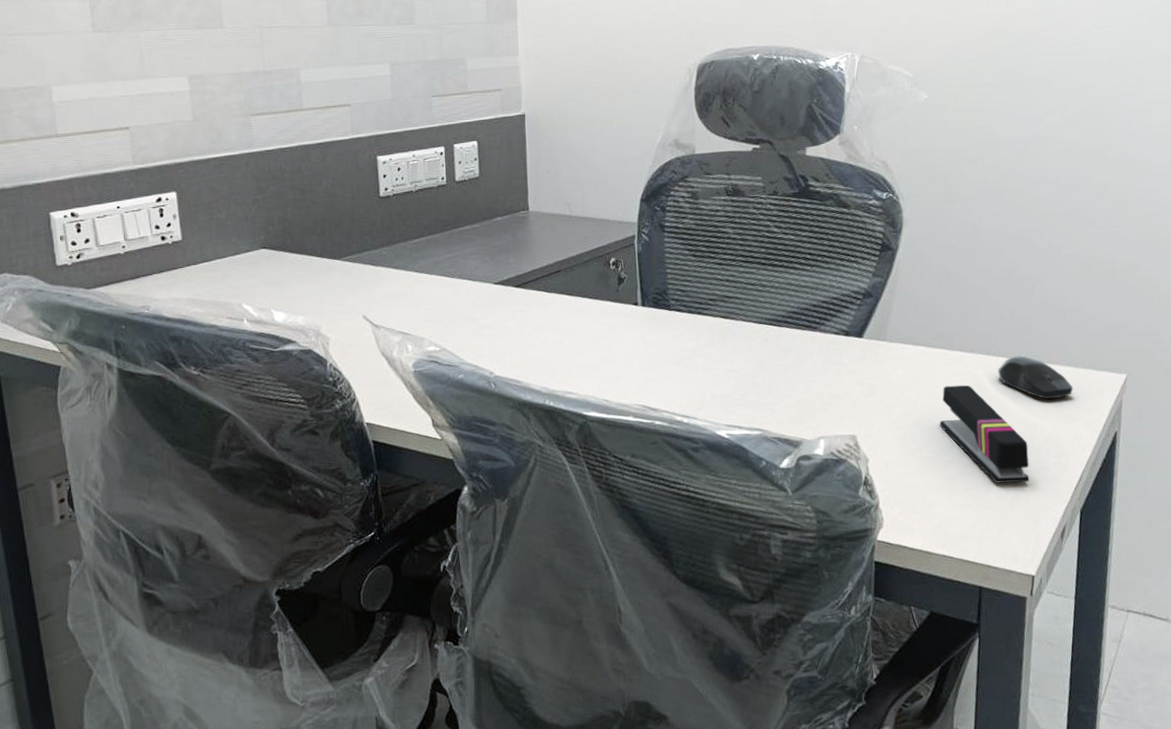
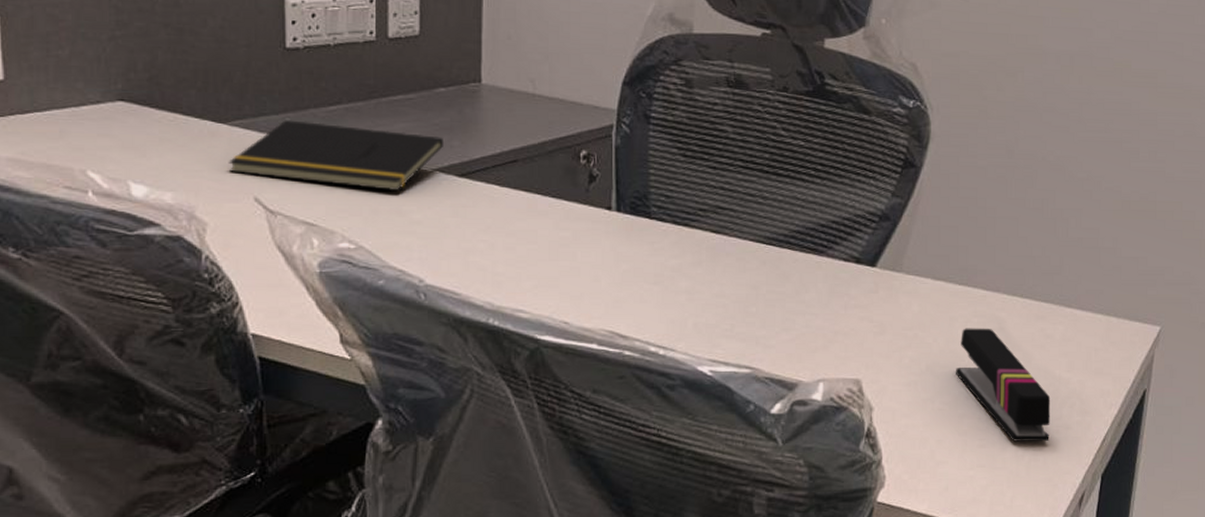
notepad: none [342,252,502,303] -> present [228,120,443,192]
computer mouse: present [998,356,1073,400] -> none [1024,299,1103,350]

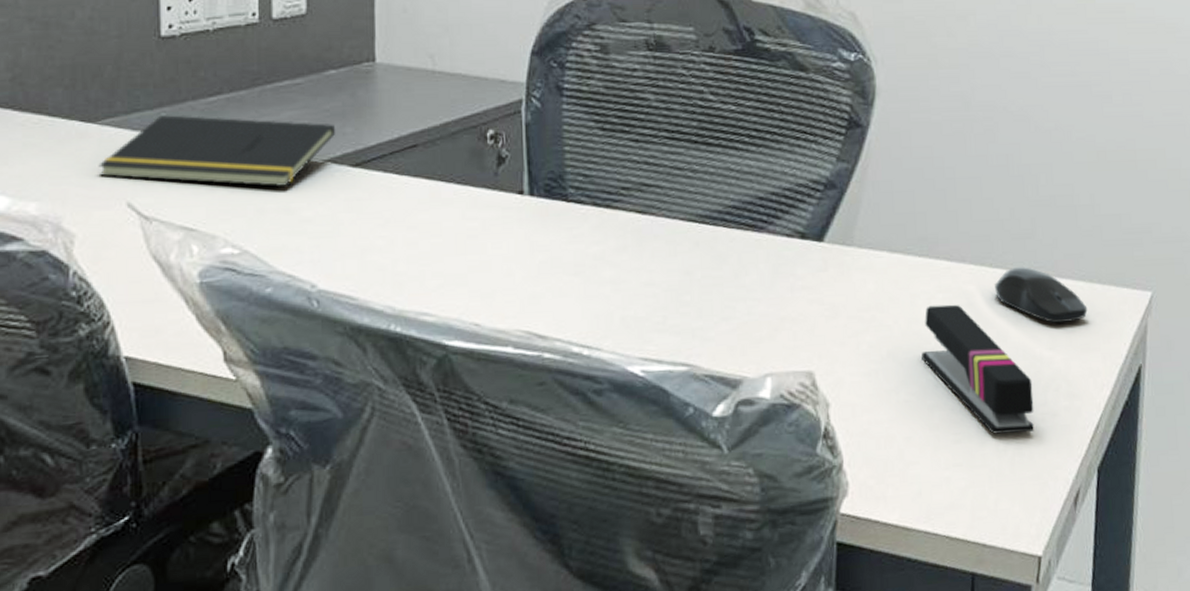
computer mouse: none [1024,299,1103,350] -> present [995,267,1088,324]

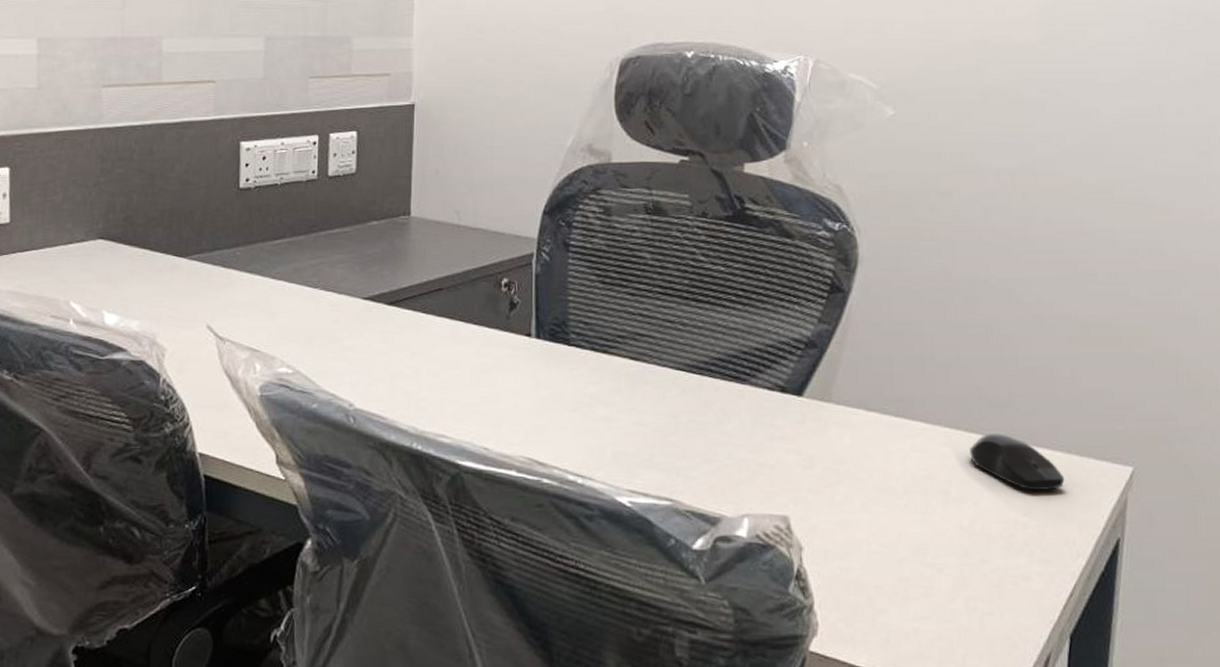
notepad: present [98,115,335,188] -> none [186,254,375,319]
stapler: present [921,304,1034,434] -> none [894,463,1006,594]

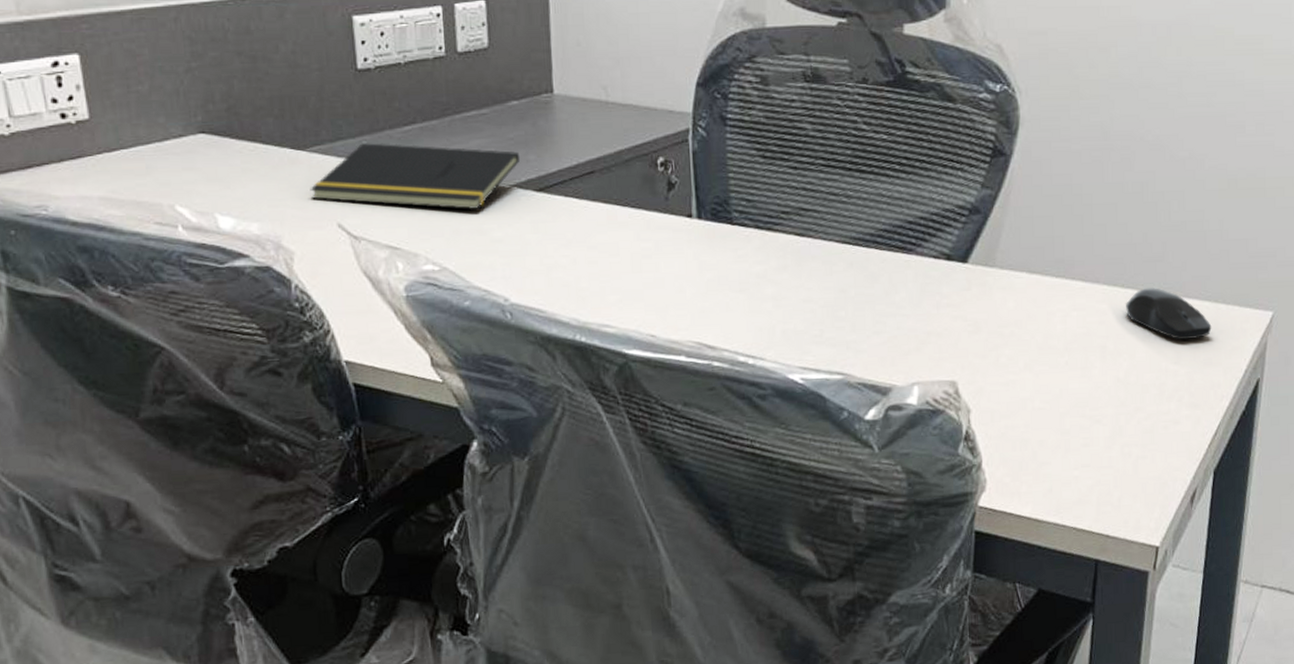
notepad: none [186,254,375,319] -> present [310,143,519,211]

